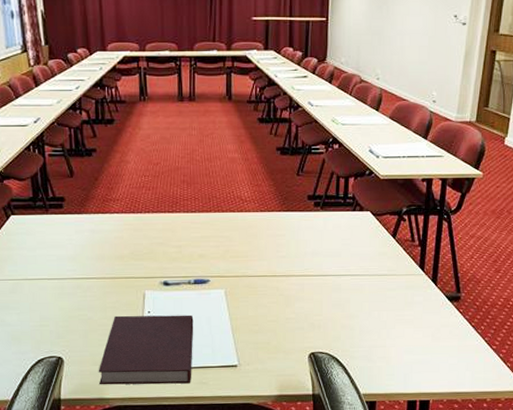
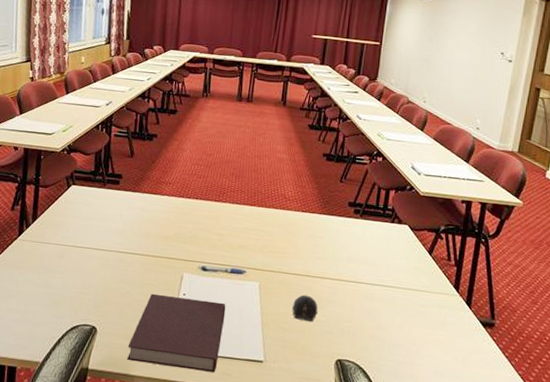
computer mouse: none [260,295,287,321] -> present [291,294,318,322]

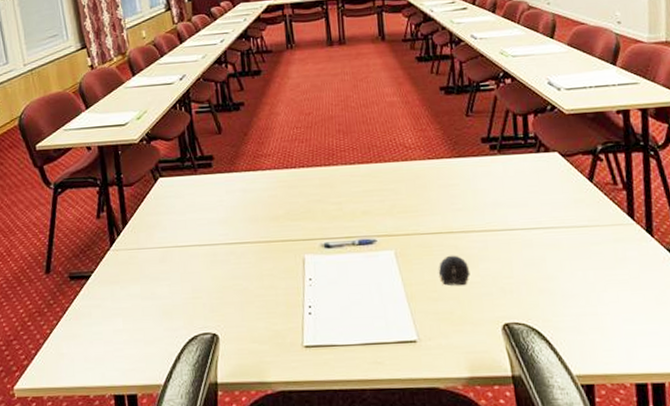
notebook: present [127,293,226,372] -> none [257,281,364,366]

